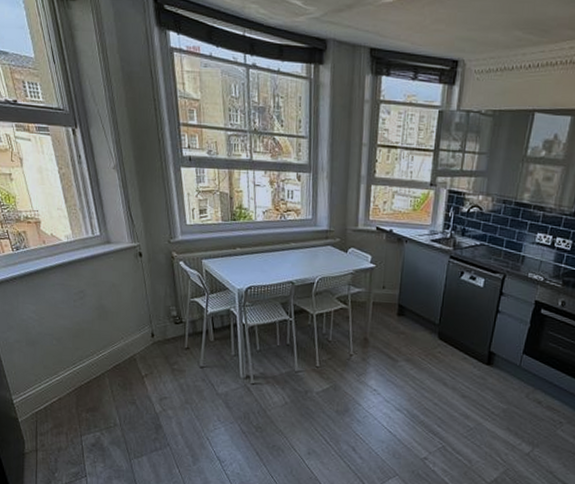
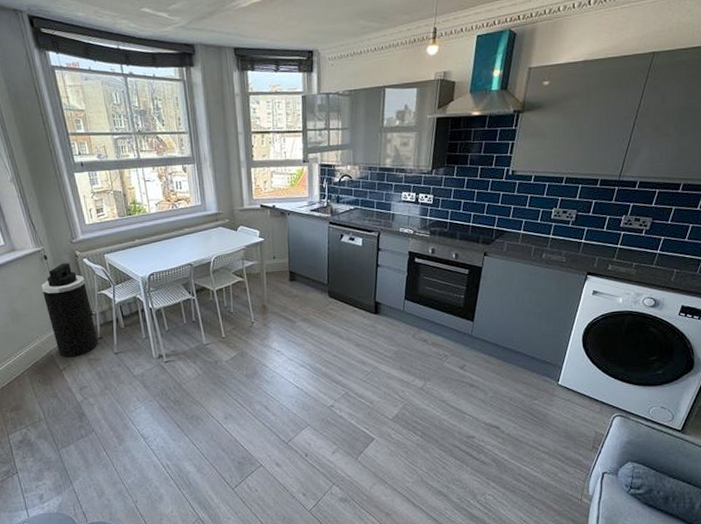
trash can: none [132,263,186,365] -> present [41,263,99,358]

